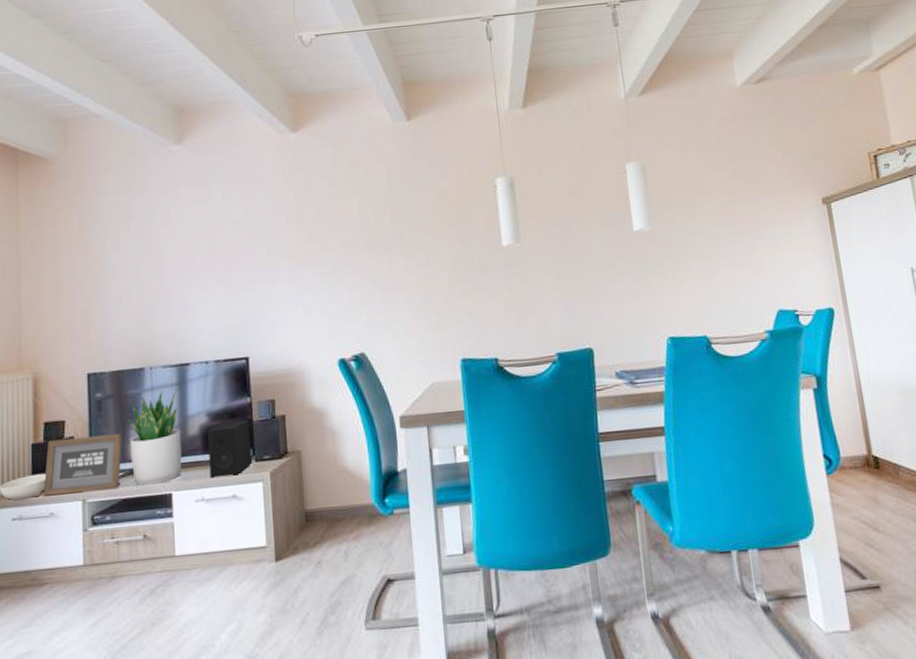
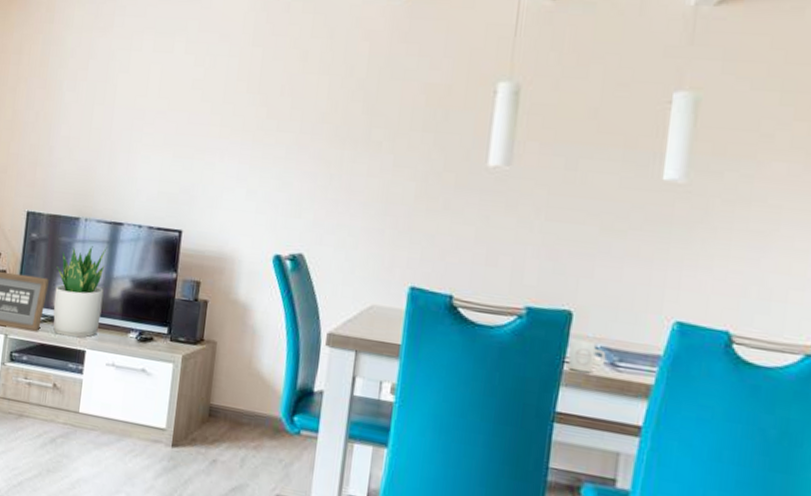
speaker: present [208,420,253,478] -> none [124,292,171,350]
mug: none [596,367,626,396] -> present [567,337,606,373]

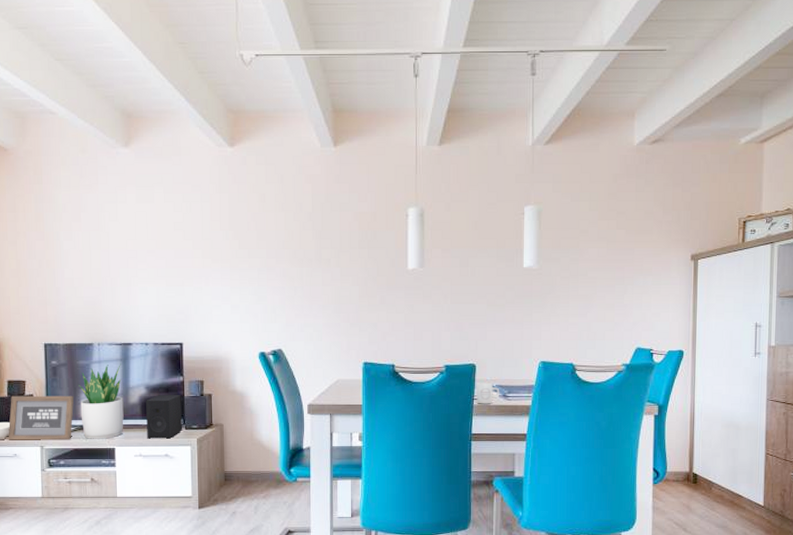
speaker: none [124,292,171,350] -> present [146,395,183,439]

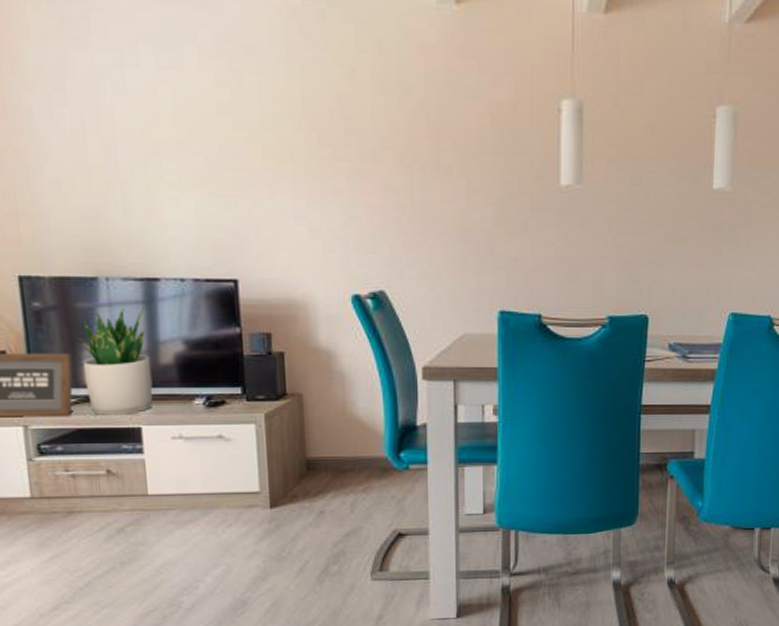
speaker: present [146,395,183,439] -> none [185,353,243,414]
mug: present [476,382,500,404] -> none [648,338,679,367]

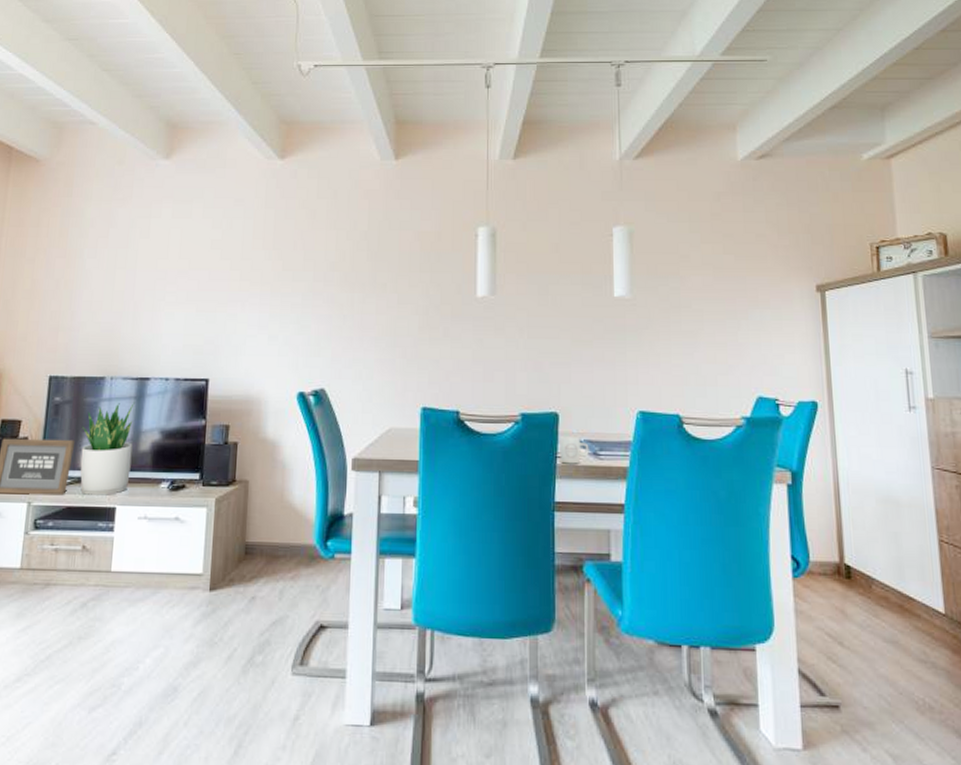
mug: none [648,338,679,367] -> present [559,435,589,464]

